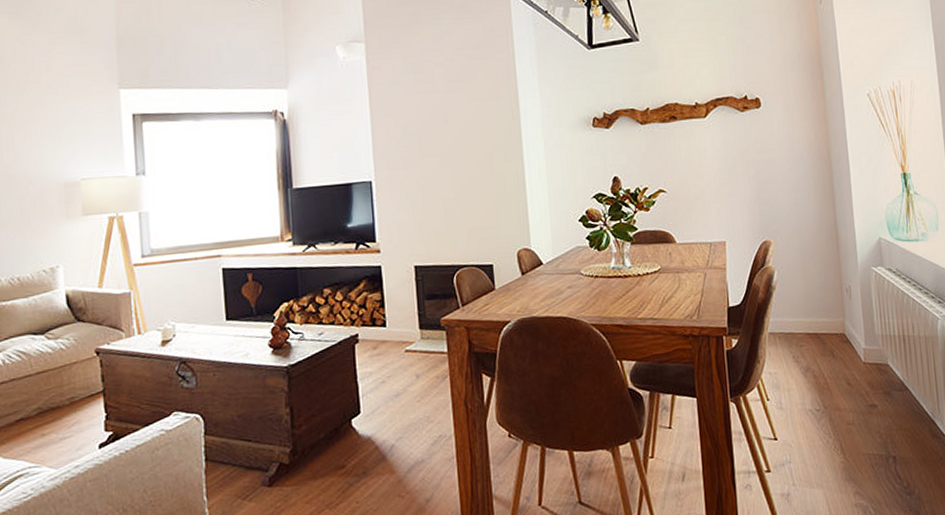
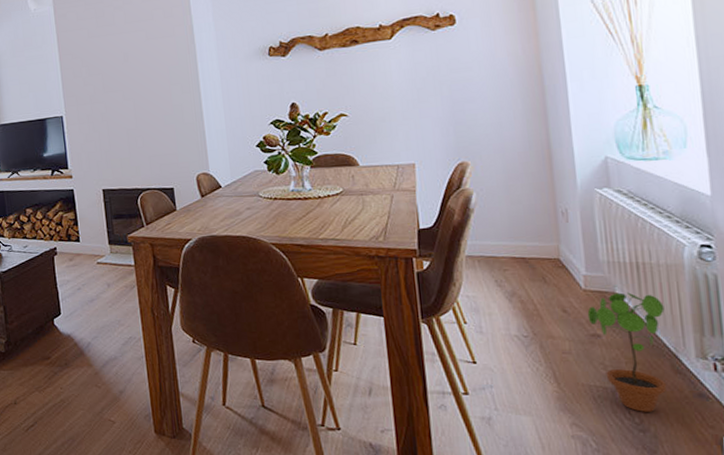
potted plant: none [866,363,926,476] -> present [587,292,666,412]

